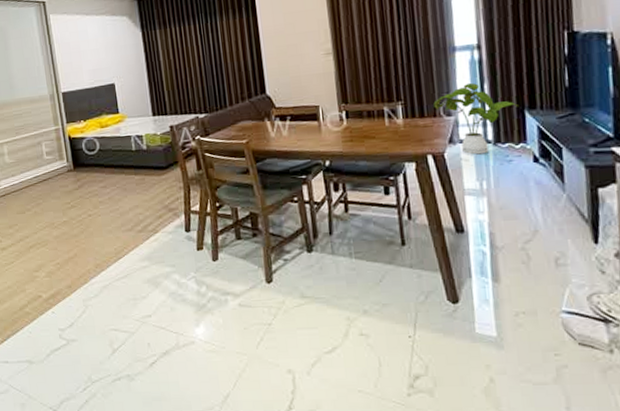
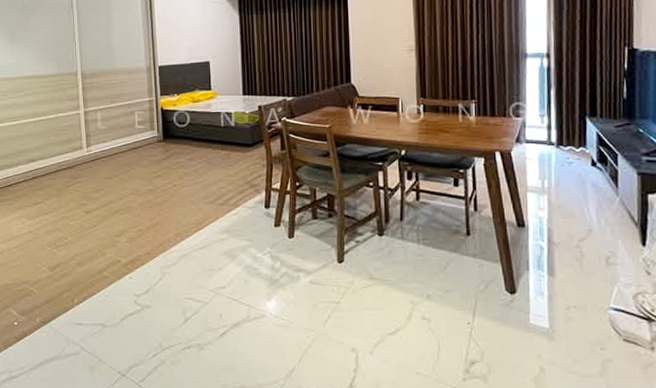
house plant: present [433,82,518,155] -> none [504,87,580,155]

